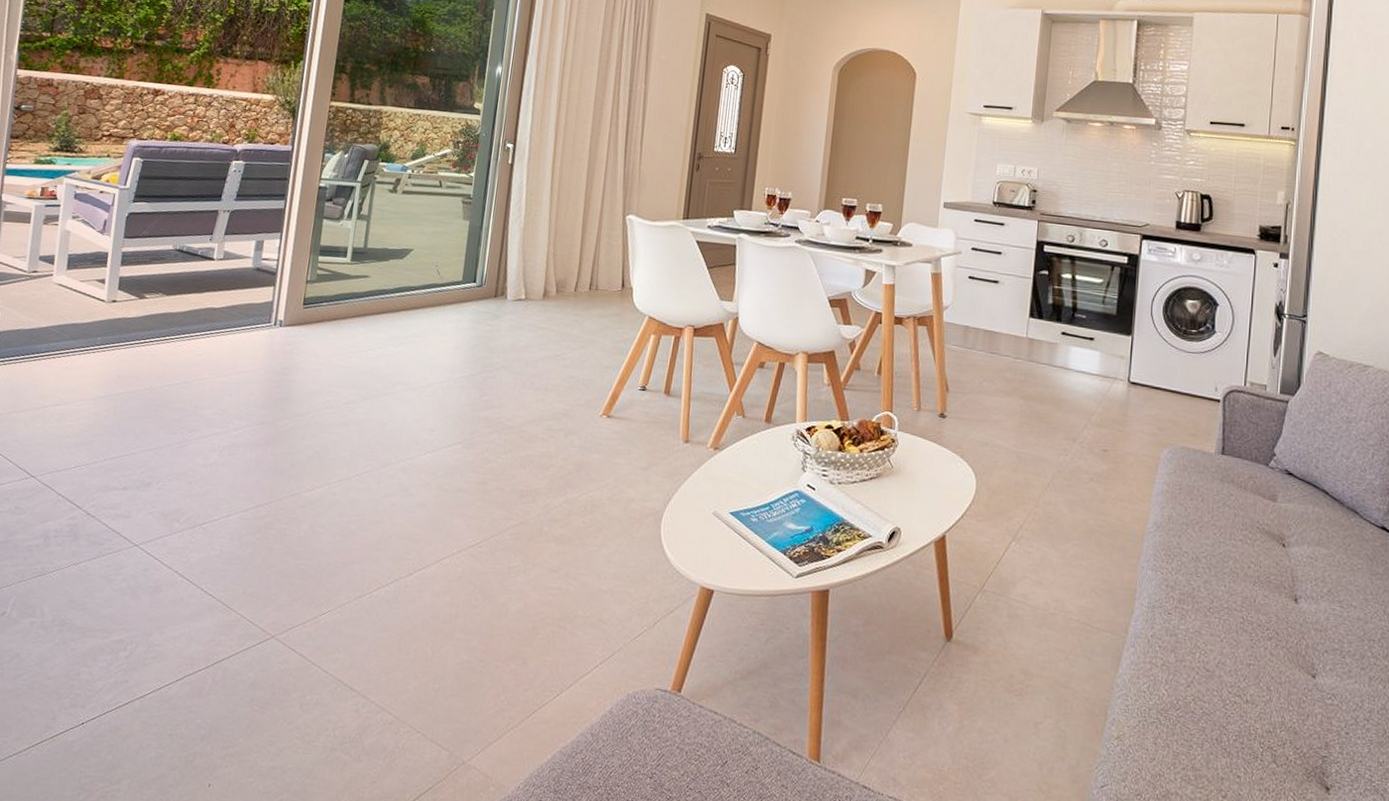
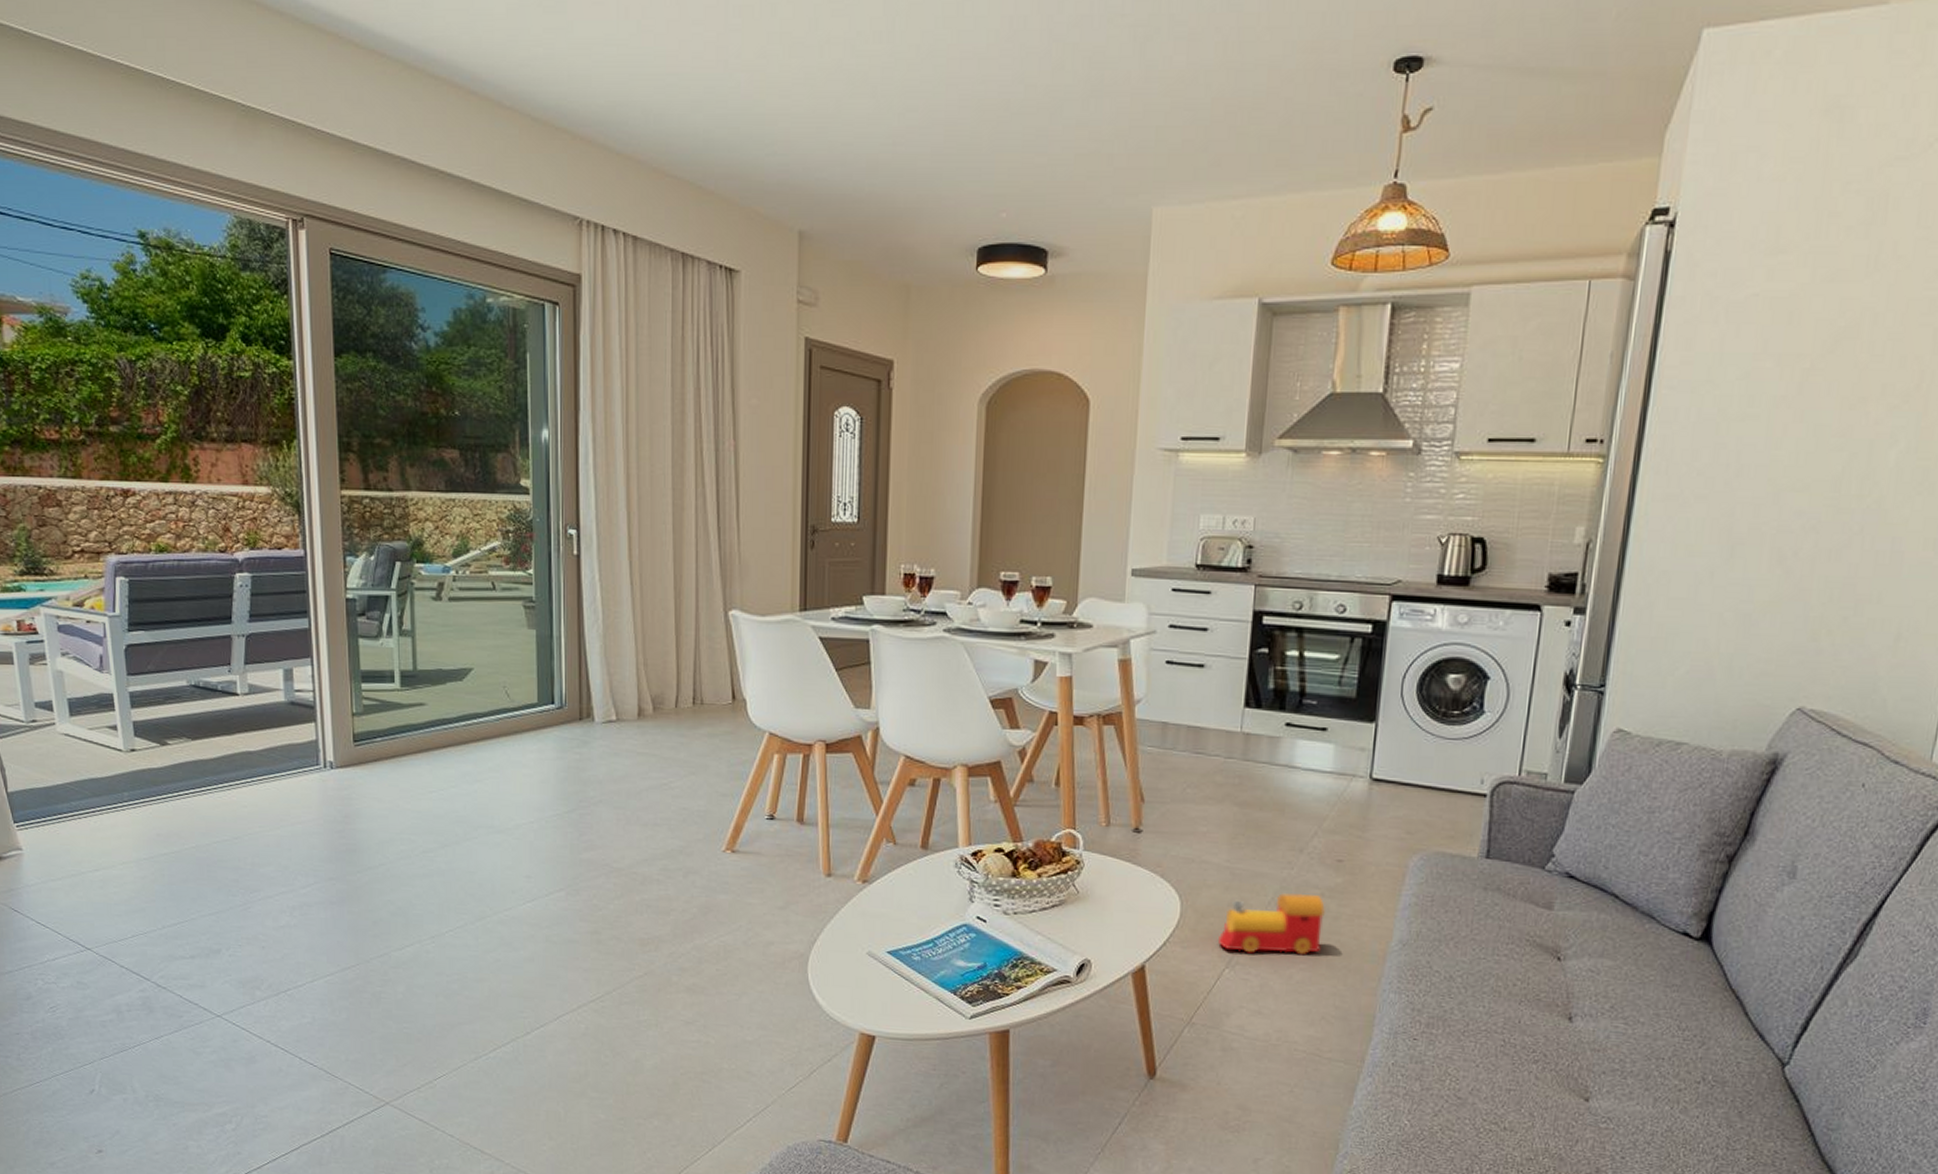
toy train: none [1007,476,1095,533] -> present [1218,893,1326,955]

